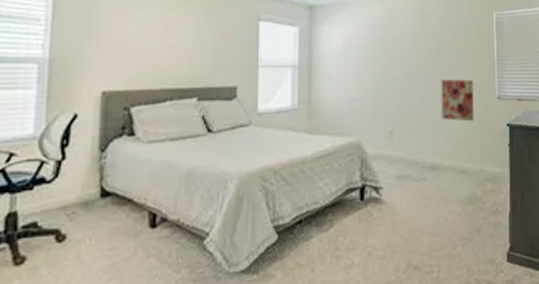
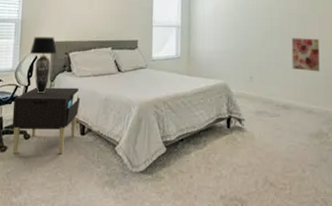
nightstand: none [34,159,149,267] -> present [12,87,81,154]
table lamp: none [64,84,110,172] -> present [29,37,57,94]

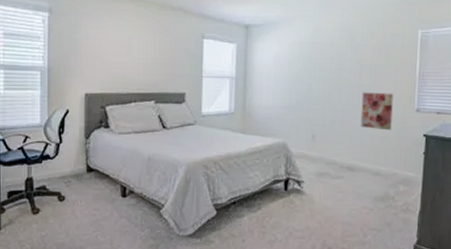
nightstand: present [12,87,81,154] -> none [44,145,120,217]
table lamp: present [29,37,57,94] -> none [59,88,91,152]

